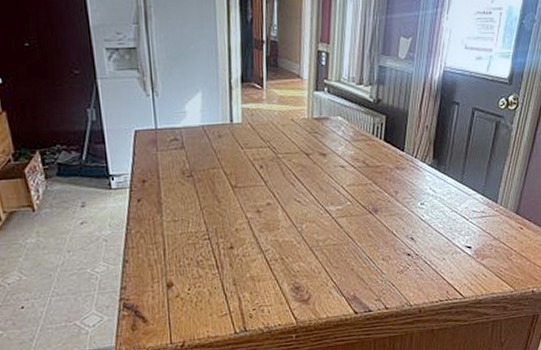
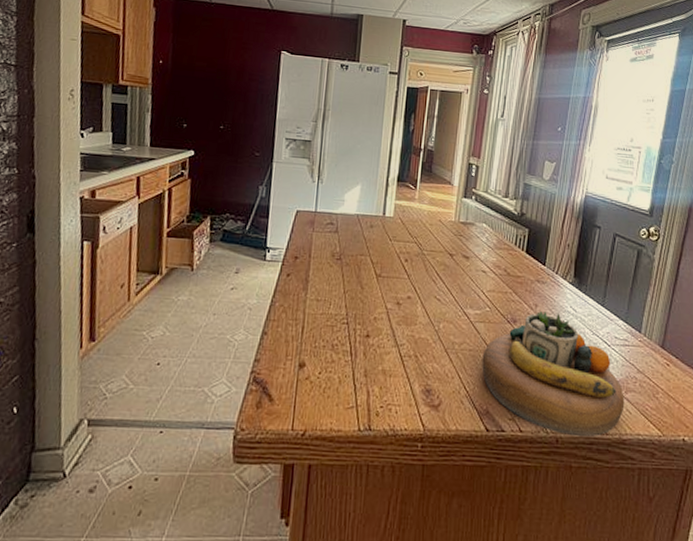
decorative bowl: none [346,196,481,305] -> present [482,311,625,437]

